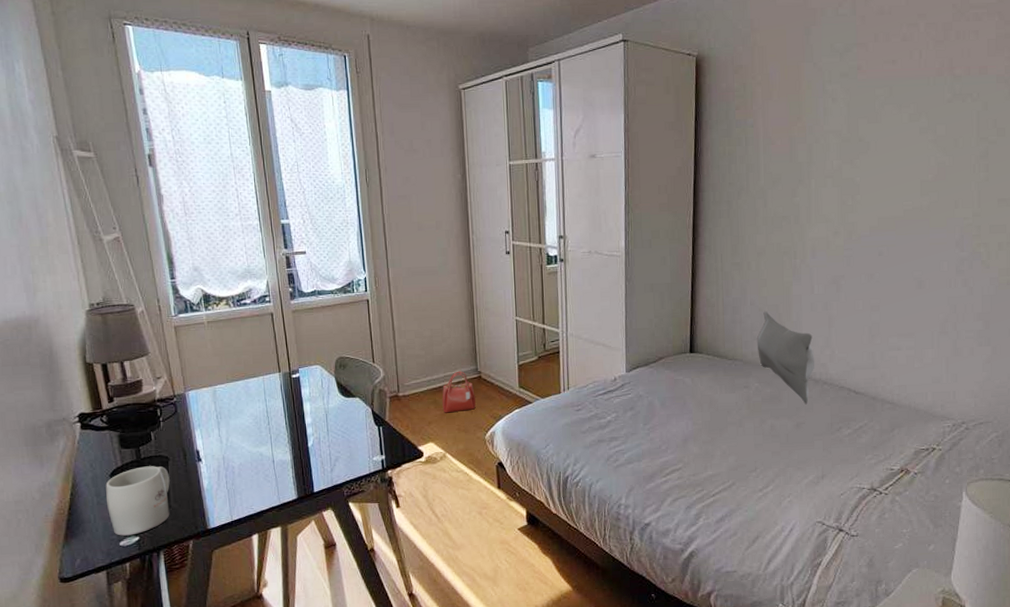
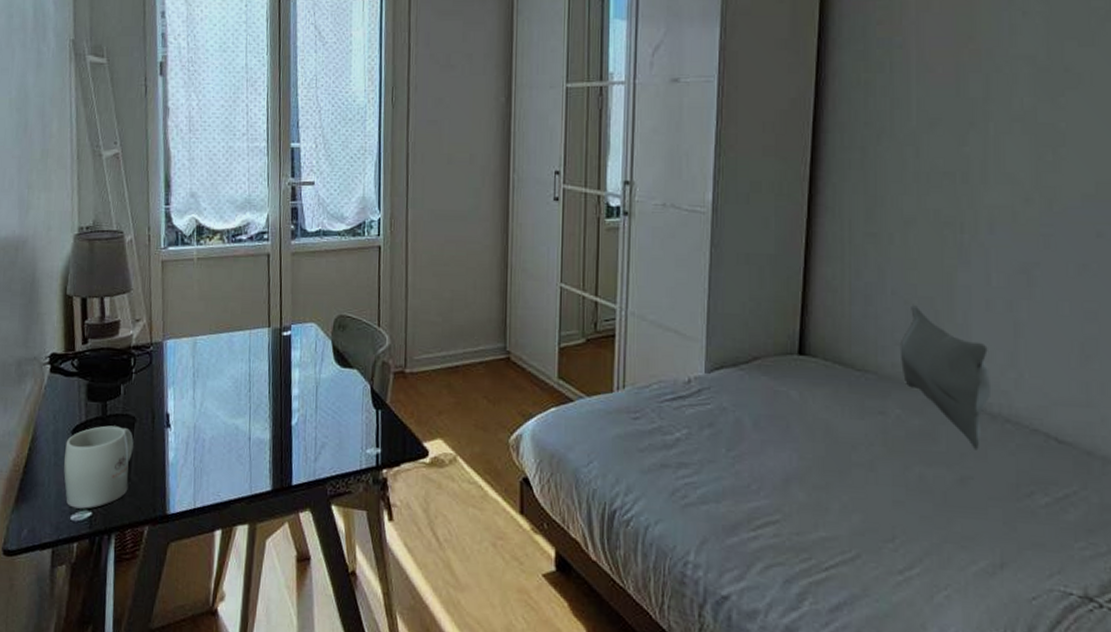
handbag: present [442,371,476,413] -> none [457,347,500,403]

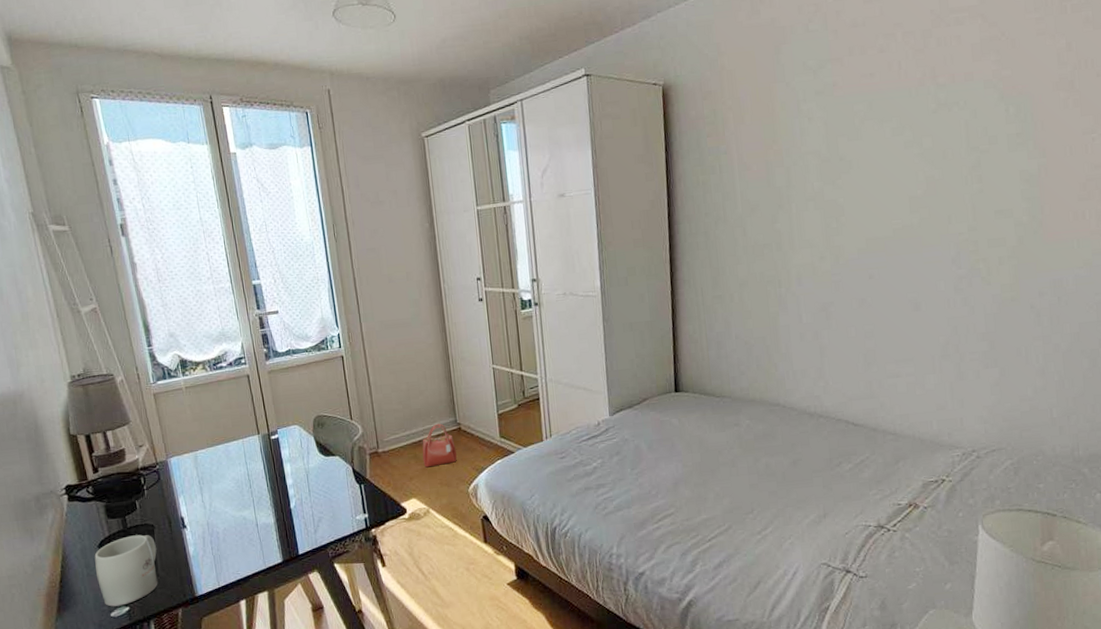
handbag: none [457,347,500,403] -> present [422,423,457,468]
cushion: present [899,304,992,449] -> none [744,343,809,439]

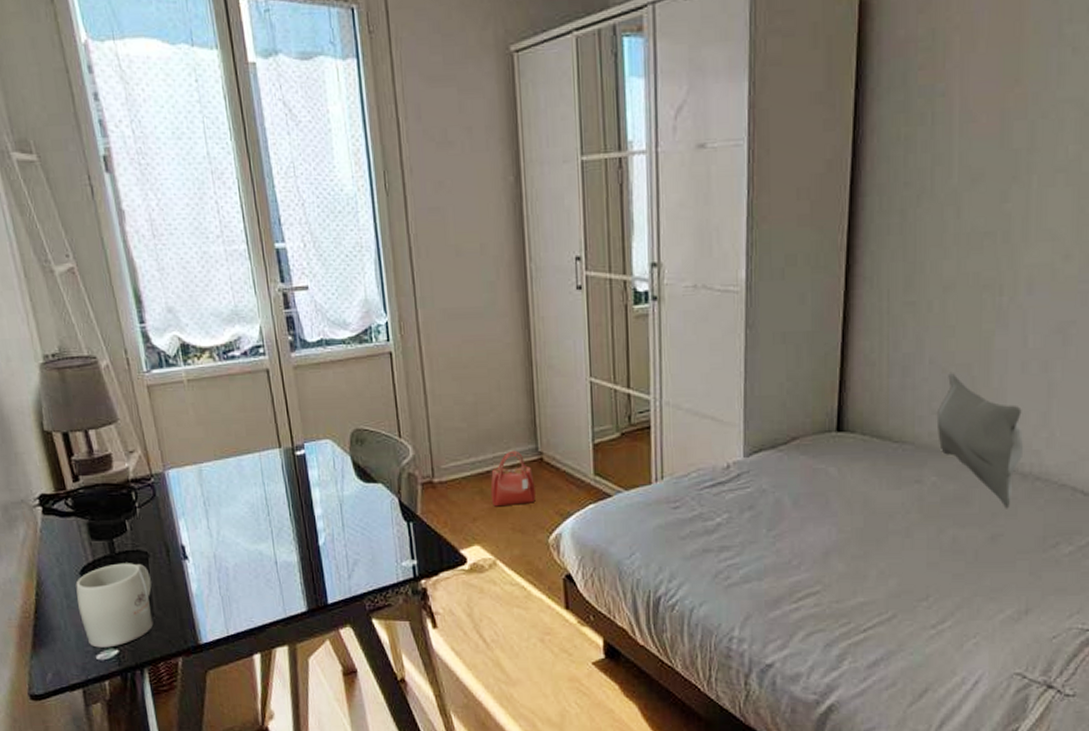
cushion: none [744,343,809,439] -> present [936,372,1024,508]

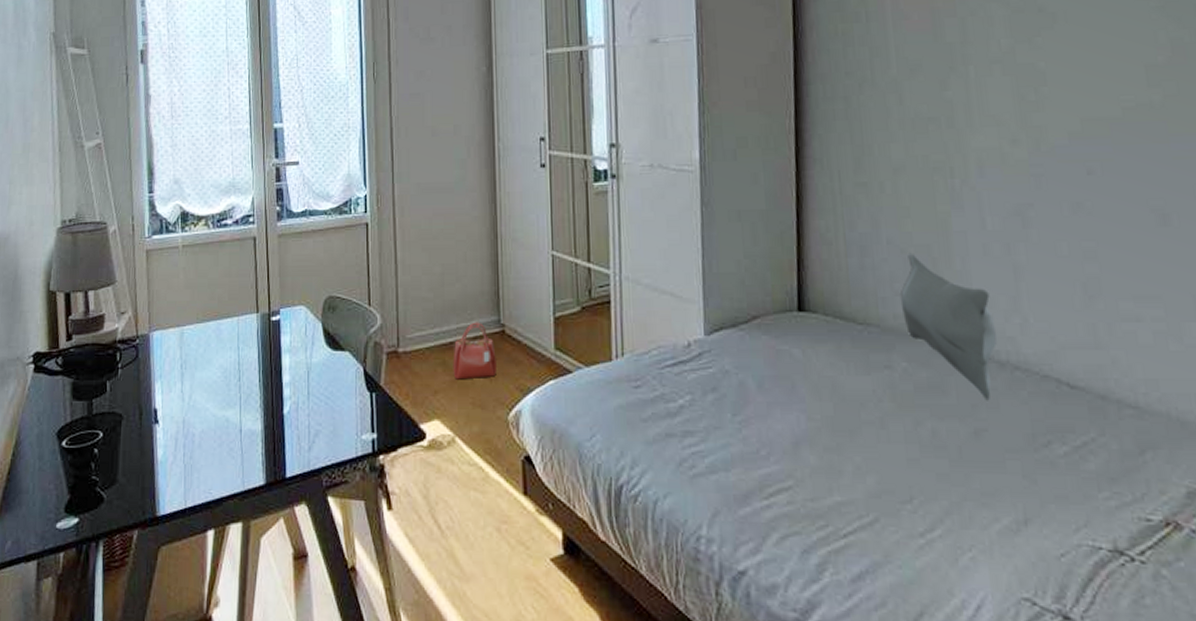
mug: present [75,563,153,648] -> none [48,425,121,516]

